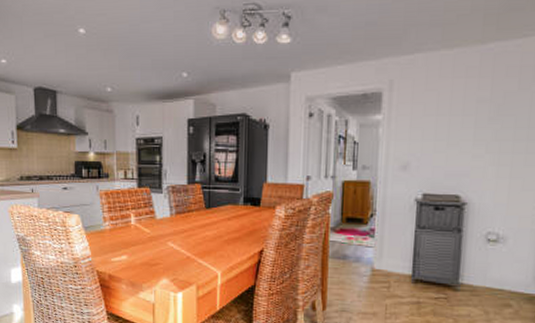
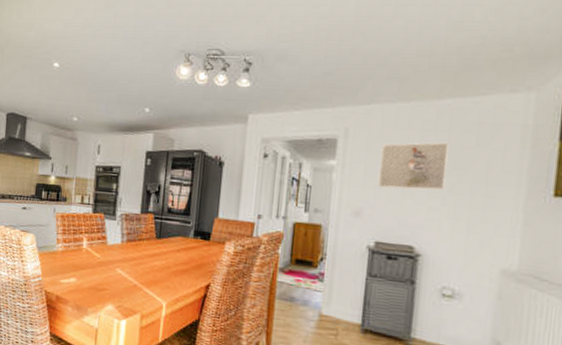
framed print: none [424,88,492,140] -> present [378,142,449,190]

